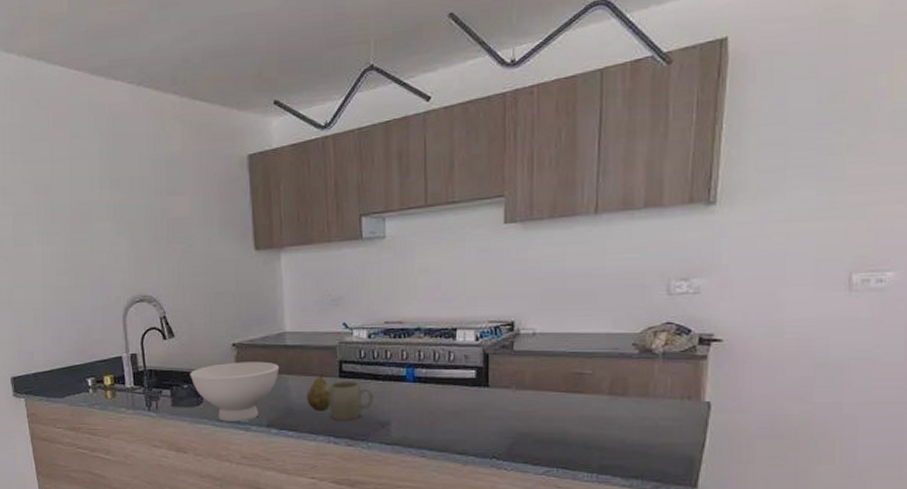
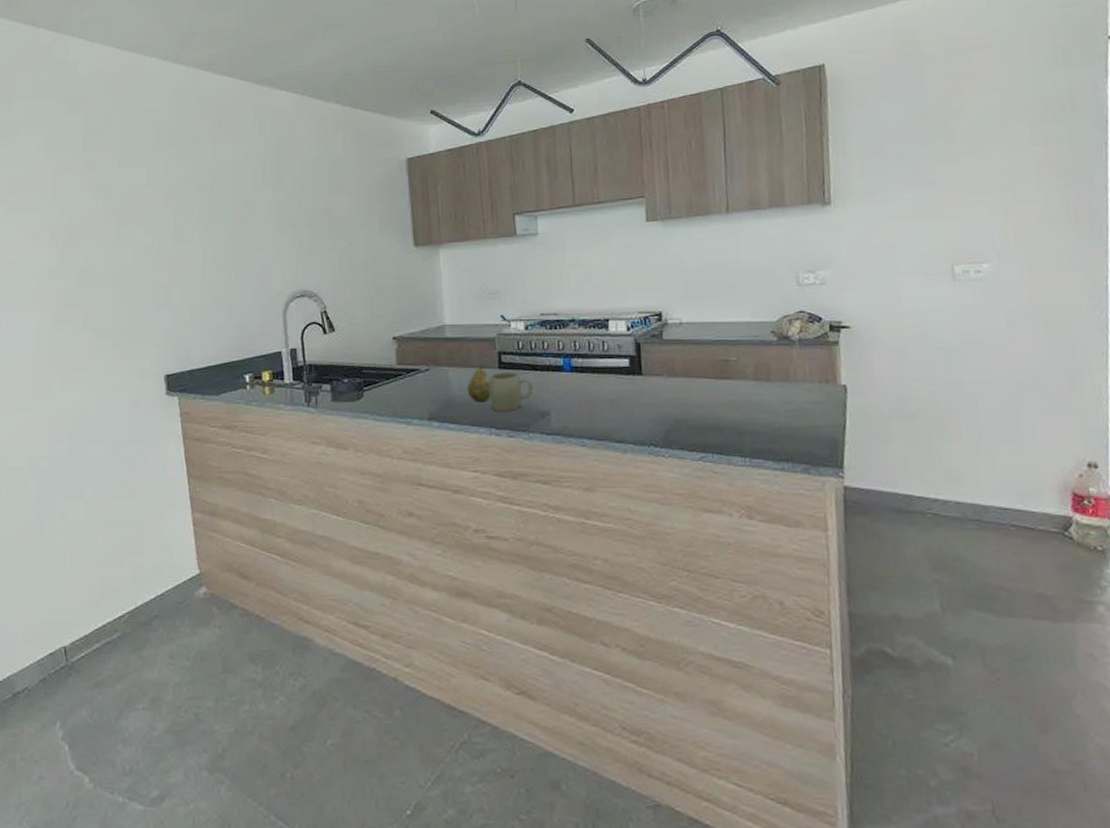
bowl: present [190,361,280,422] -> none [350,354,440,416]

